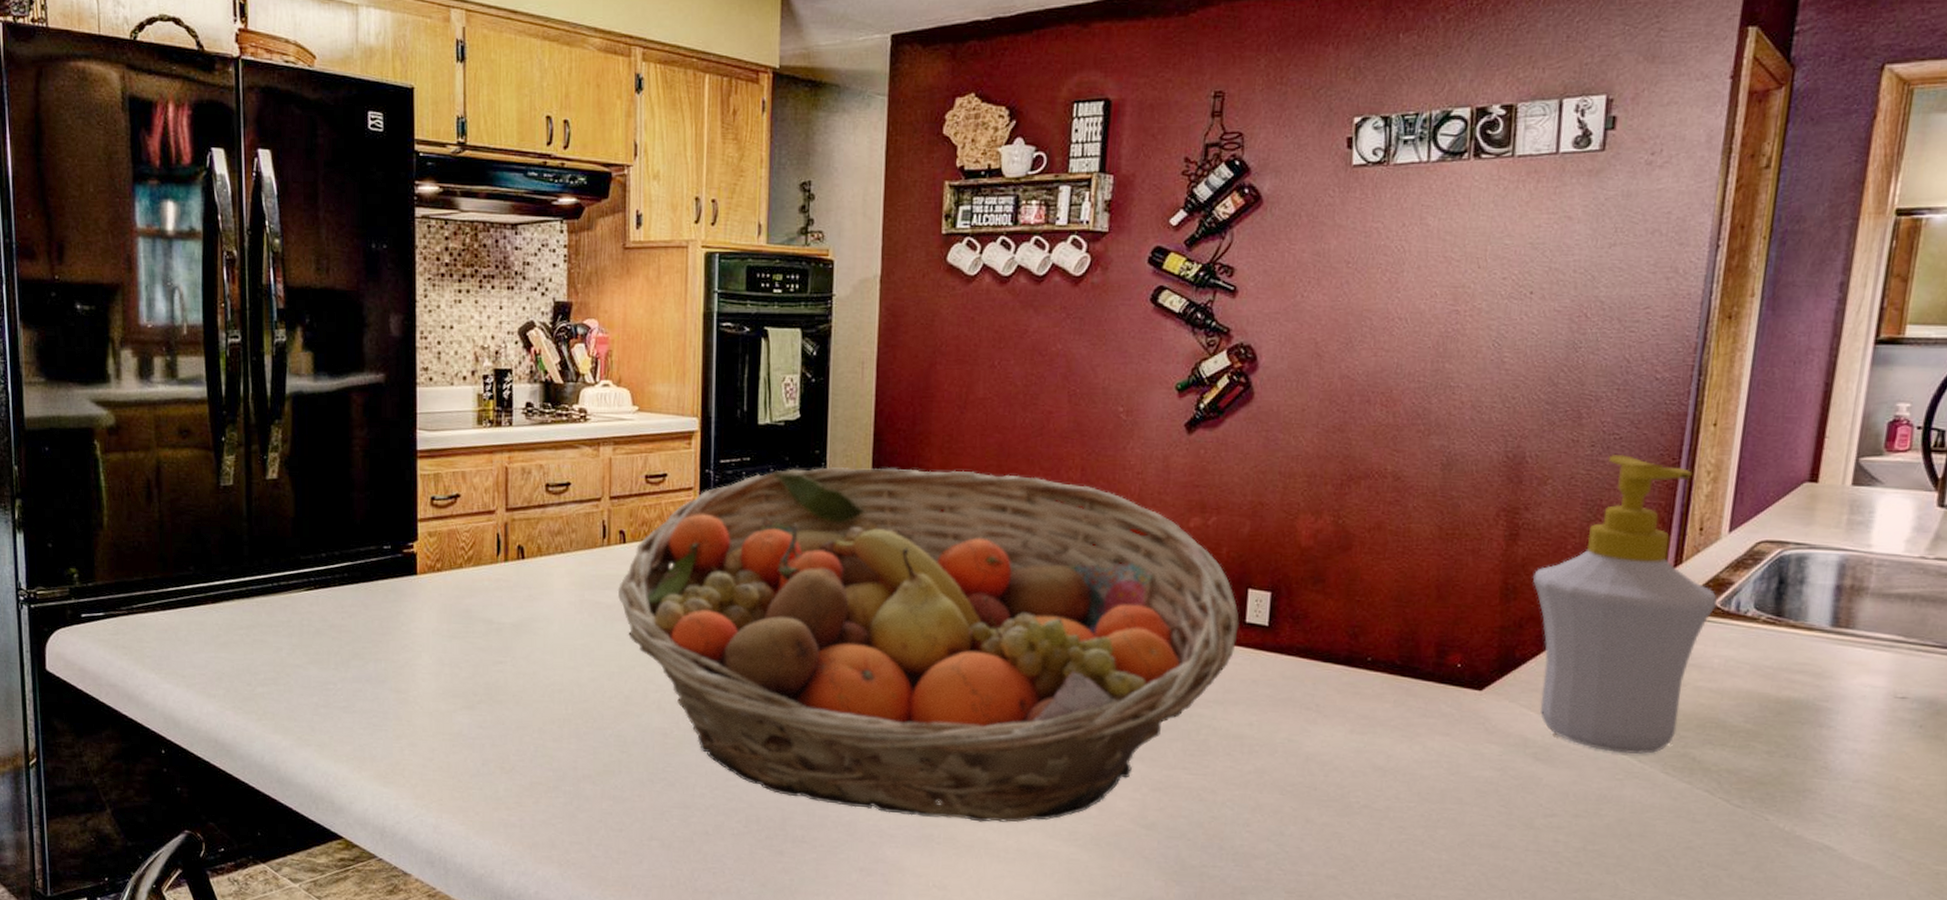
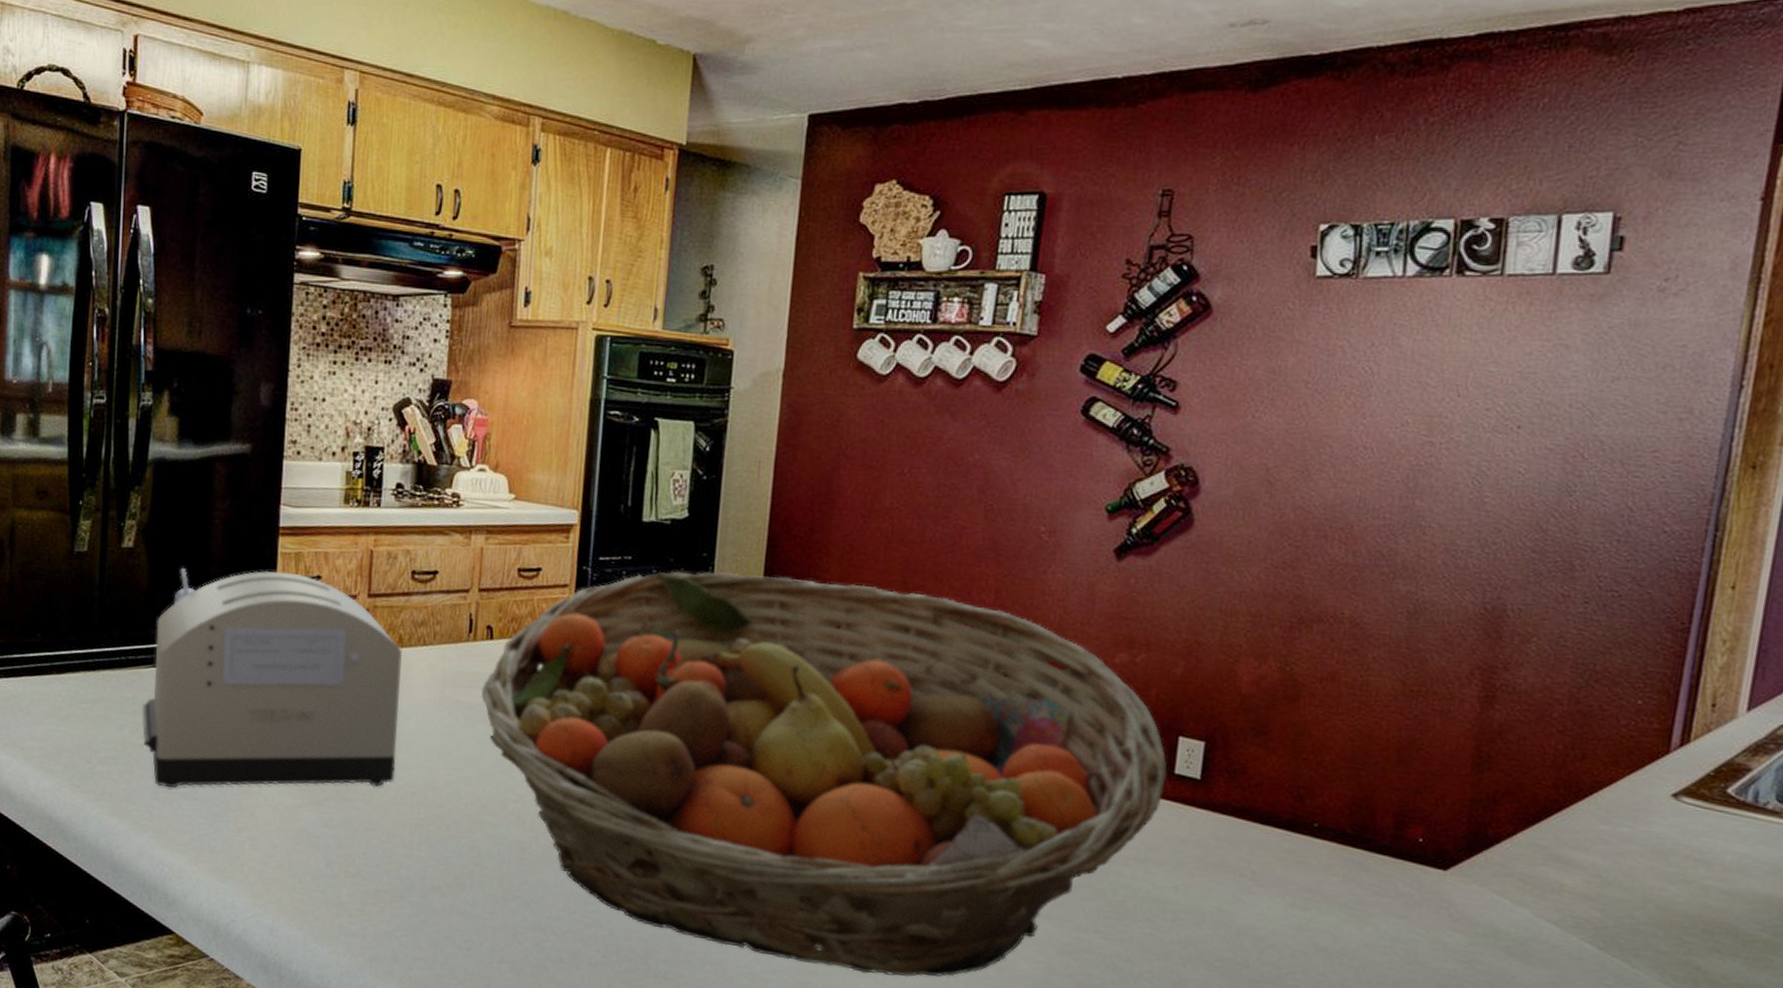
toaster: none [296,492,542,703] -> present [141,568,402,788]
soap bottle: present [1532,453,1718,754] -> none [1510,612,1732,958]

